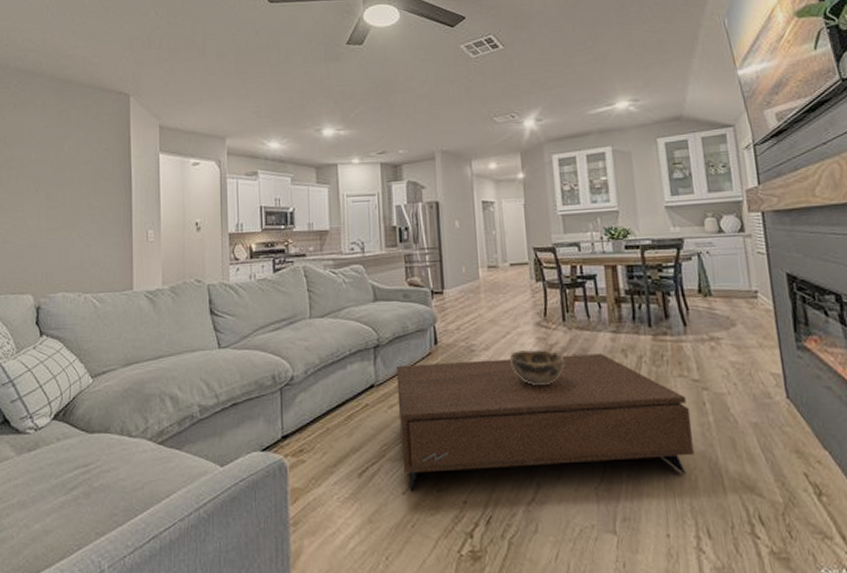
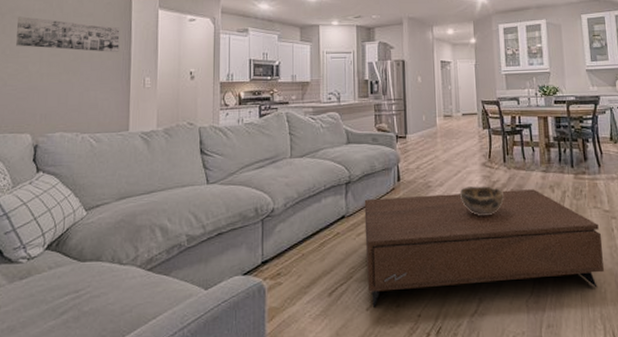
wall art: none [13,167,119,204] -> present [16,16,120,53]

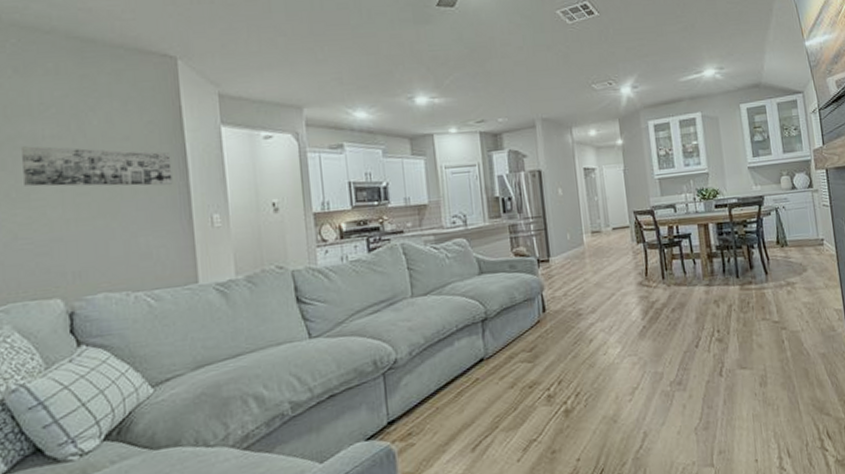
coffee table: present [364,189,604,309] -> none [505,306,776,459]
decorative bowl: present [459,186,505,216] -> none [614,307,666,342]

